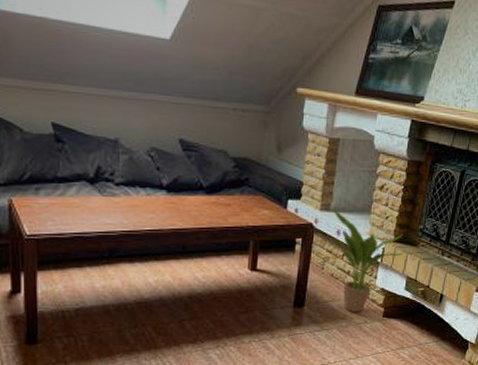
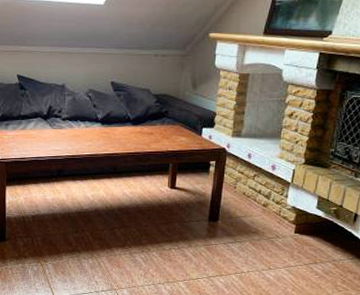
potted plant: present [329,207,405,313] -> none [241,133,316,228]

